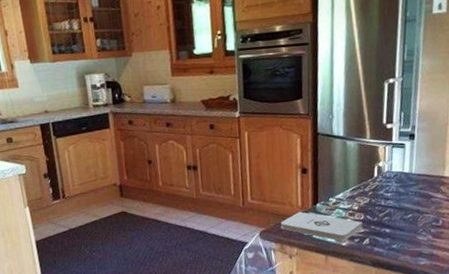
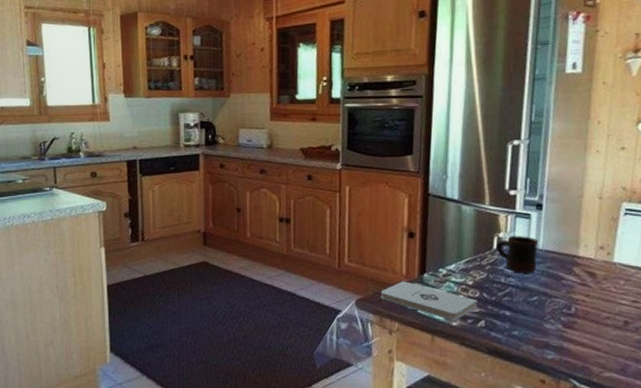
mug: none [376,163,412,196] -> present [495,236,539,273]

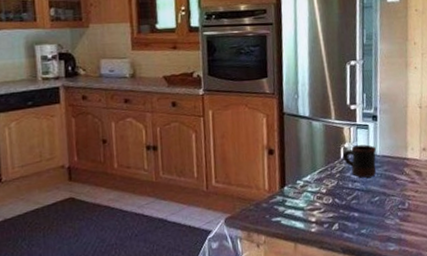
notepad: present [380,281,479,320] -> none [246,195,332,227]

